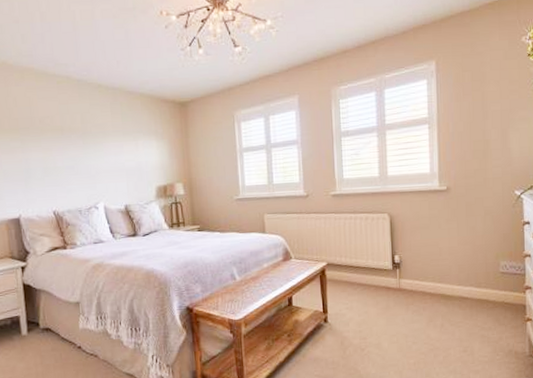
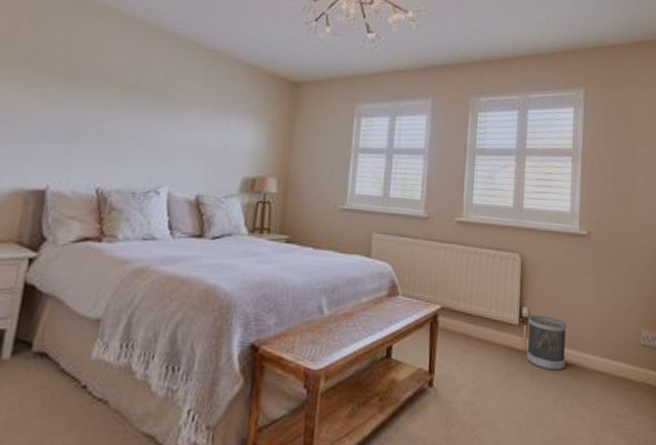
wastebasket: none [400,260,435,301] -> present [527,315,567,371]

